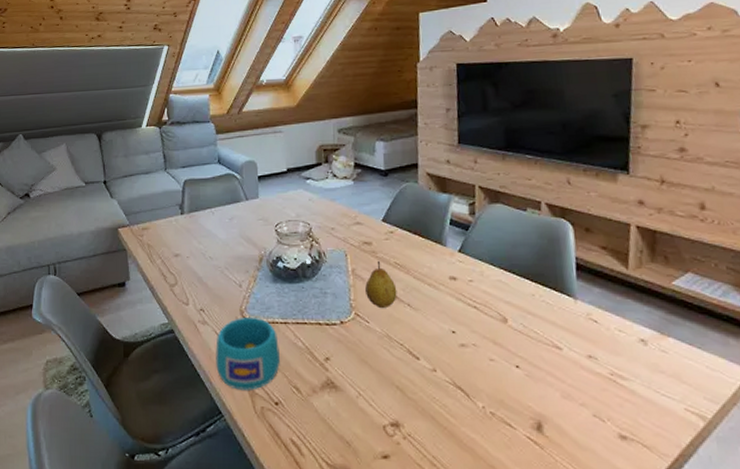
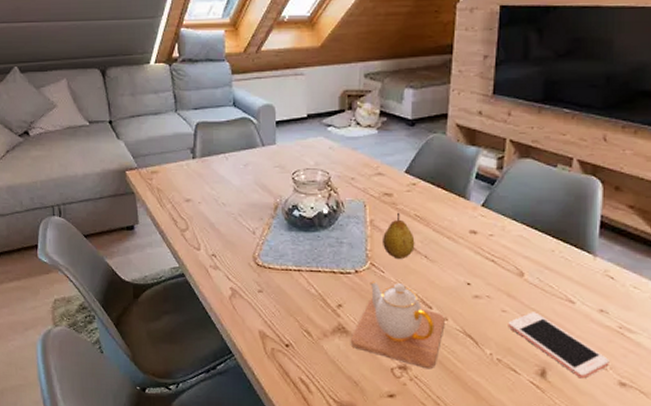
cup: present [216,316,280,390] -> none [227,263,292,333]
teapot: none [339,332,434,426] -> present [350,281,445,369]
cell phone: none [497,360,606,432] -> present [508,312,609,379]

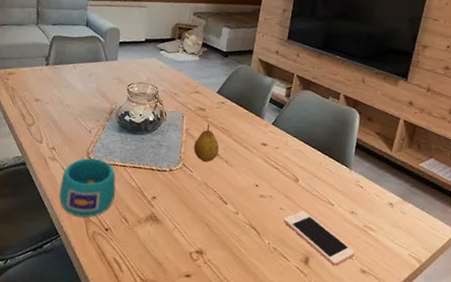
cup: none [227,263,292,333] -> present [59,157,116,218]
teapot: present [350,281,445,369] -> none [159,179,237,254]

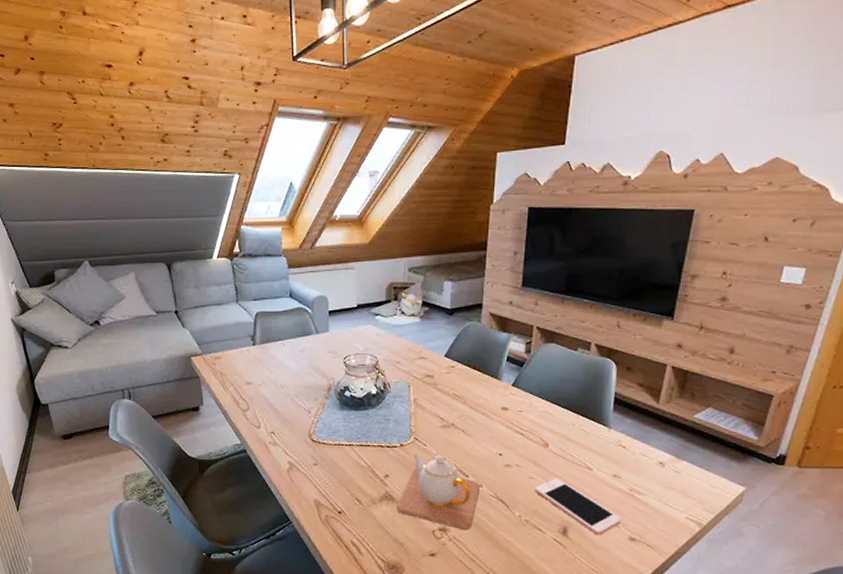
cup: present [59,157,116,218] -> none [285,439,344,502]
teapot: none [159,179,237,254] -> present [396,453,480,531]
fruit: present [194,124,219,162] -> none [425,392,453,433]

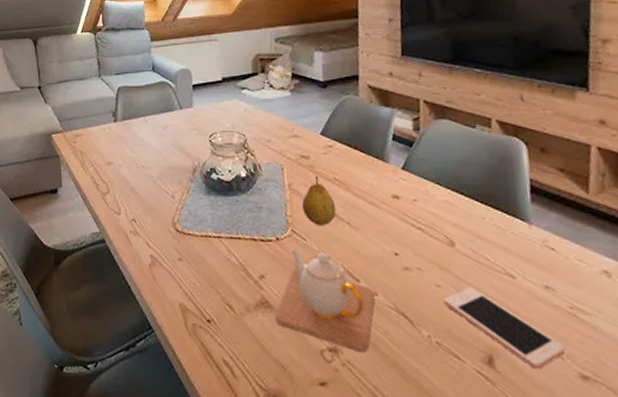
fruit: none [425,392,453,433] -> present [302,175,336,225]

